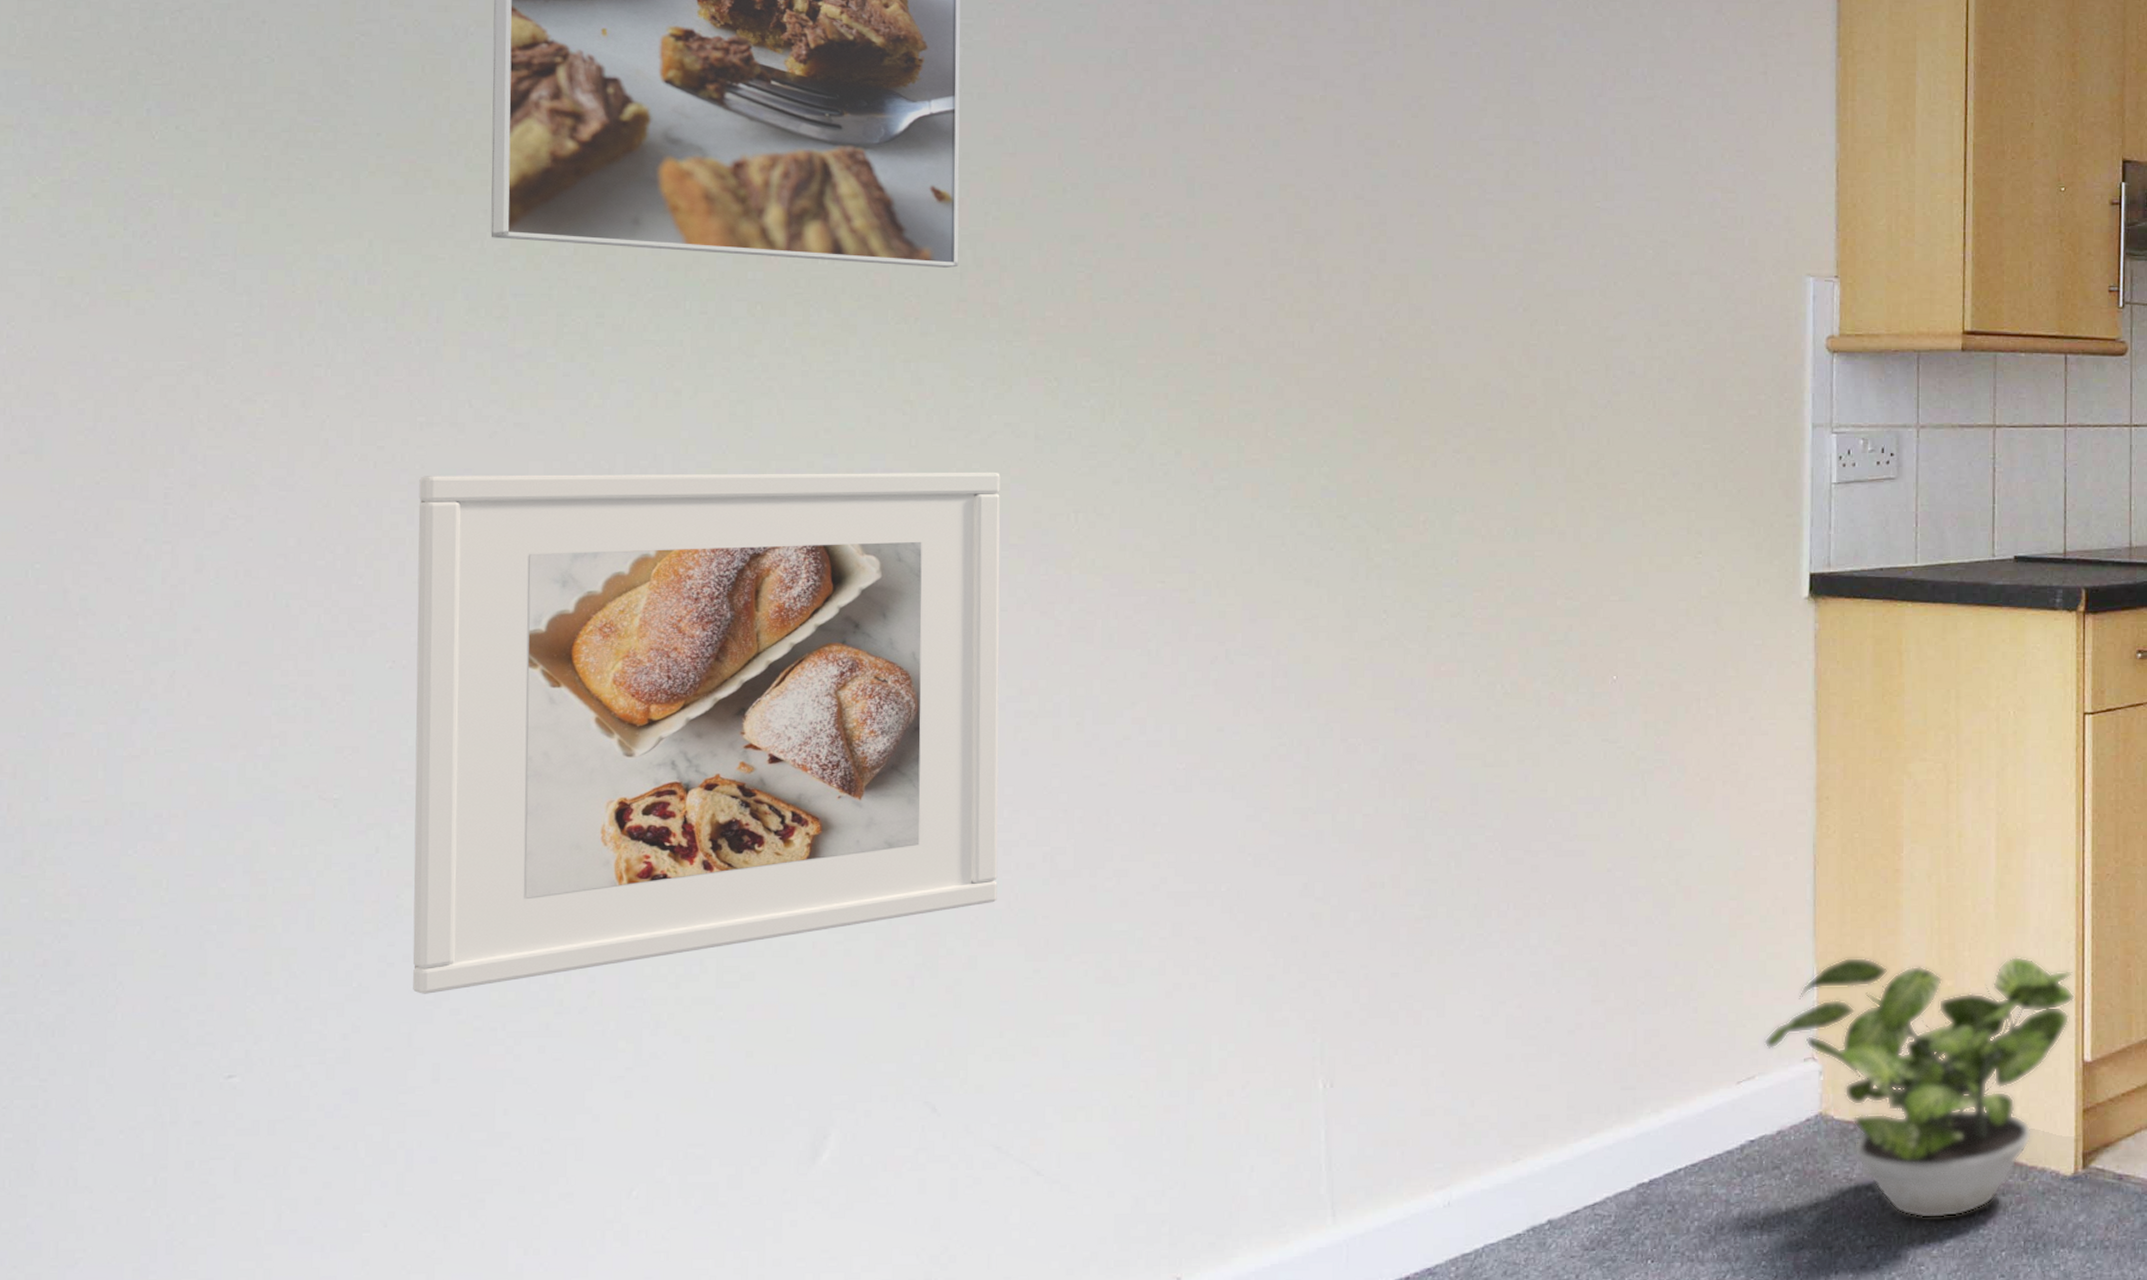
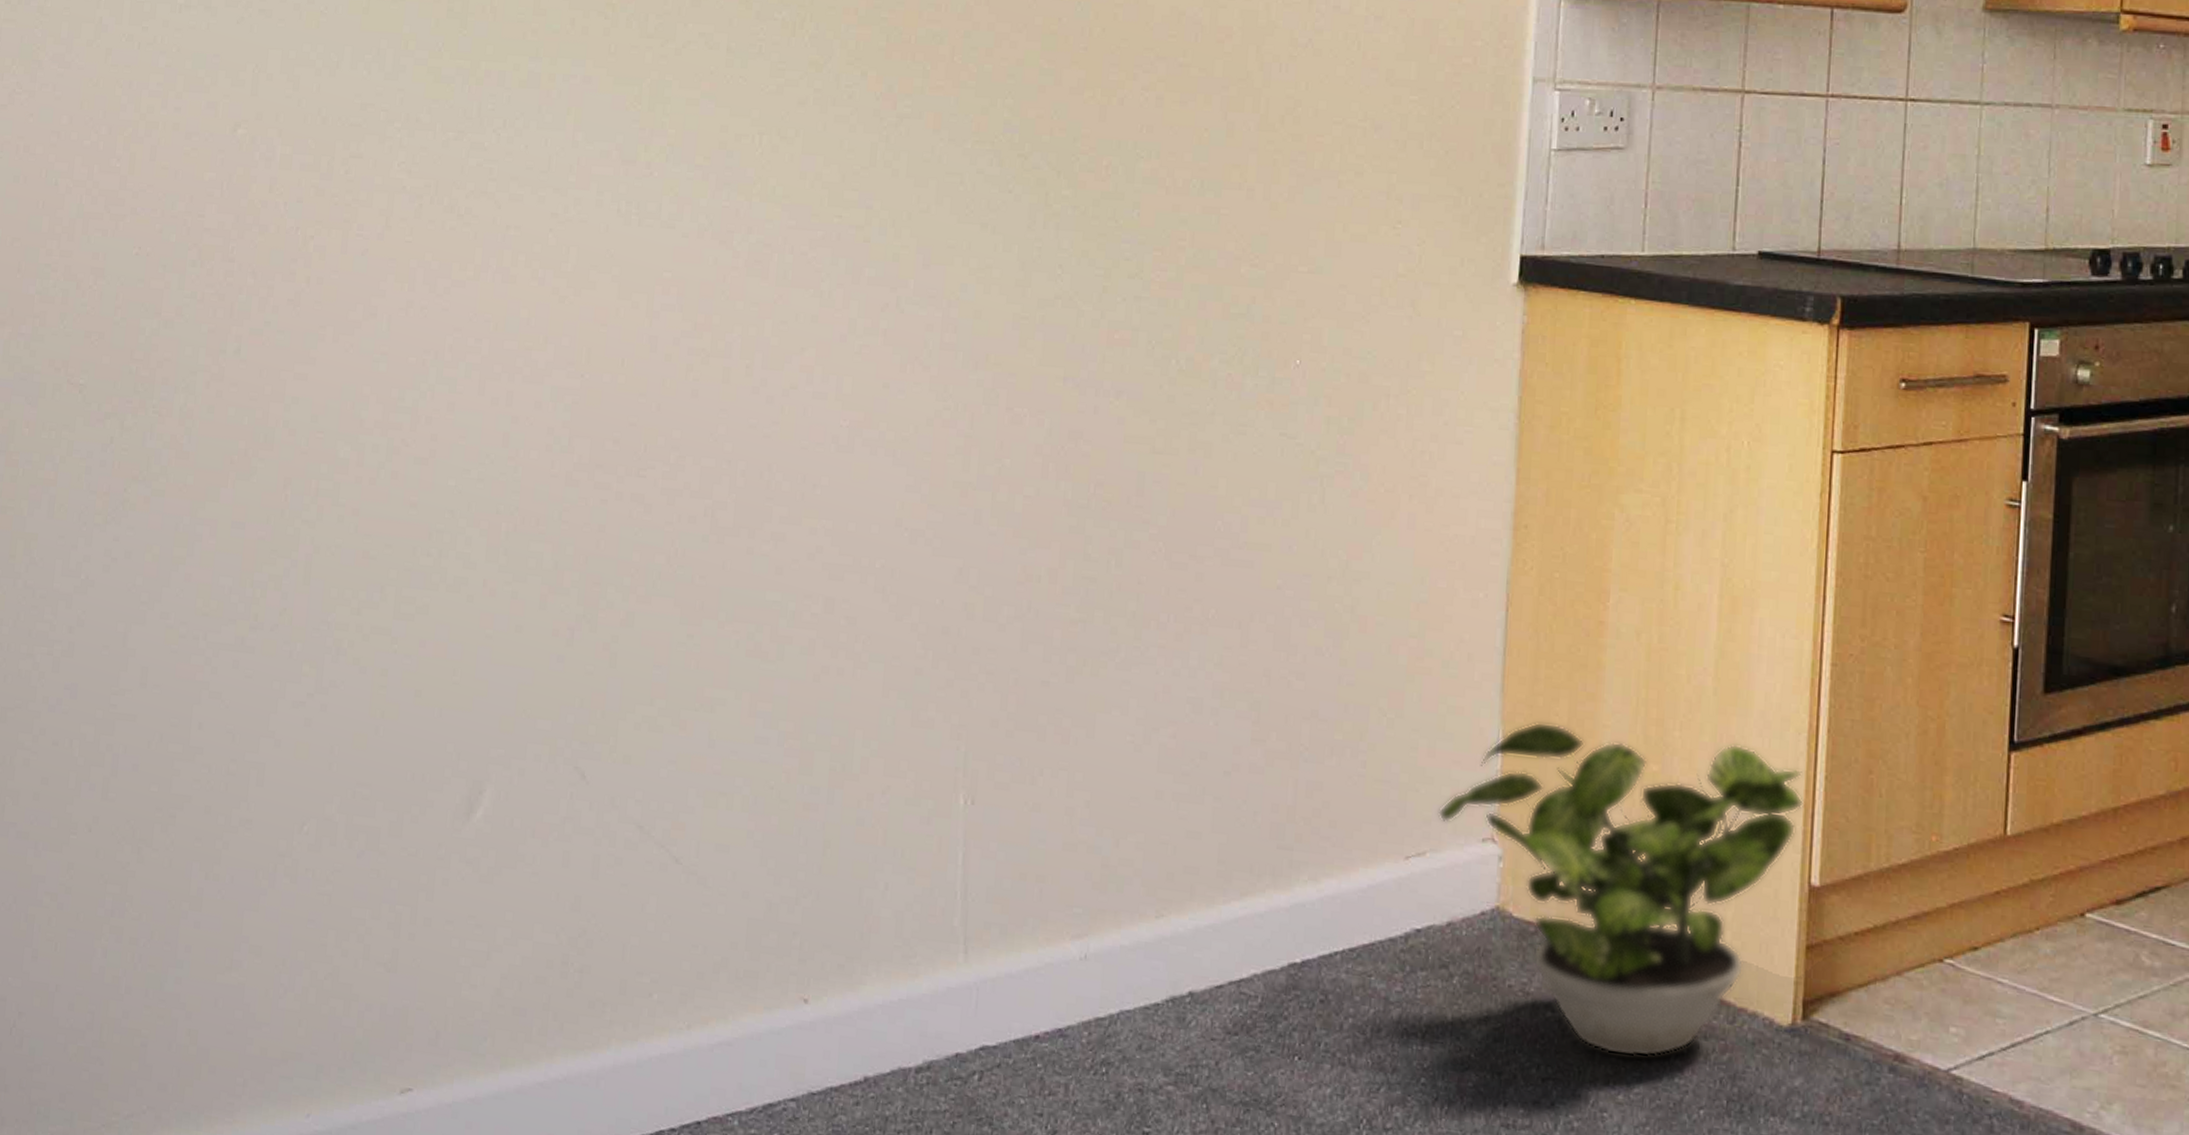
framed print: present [412,472,1001,994] -> none [131,59,692,594]

